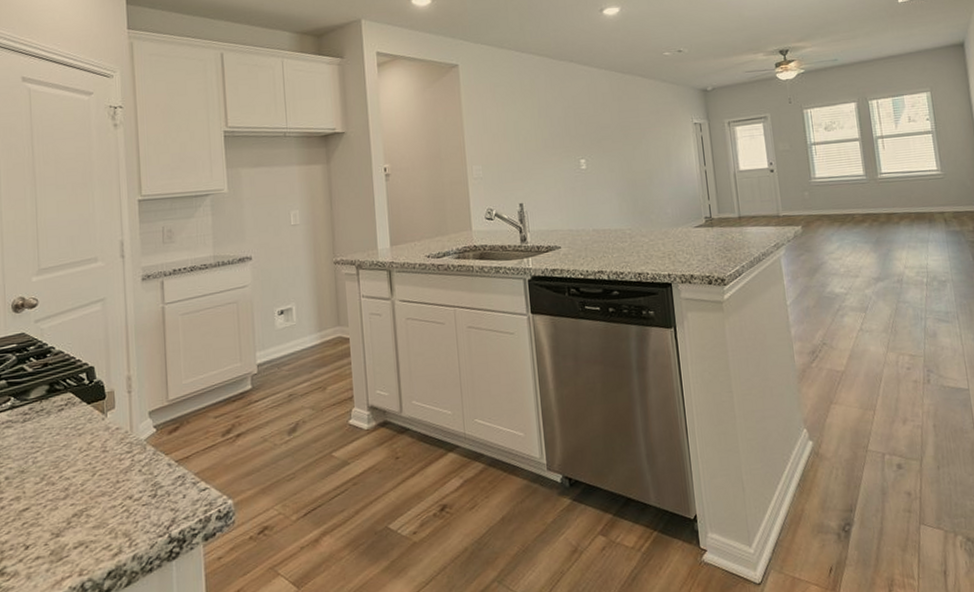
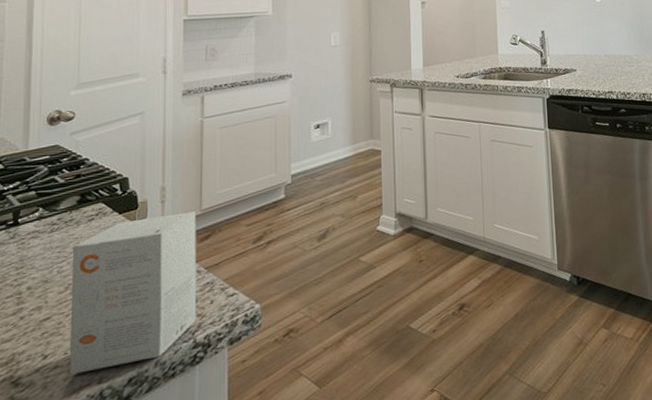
small box: none [45,402,171,566] -> present [69,212,197,375]

